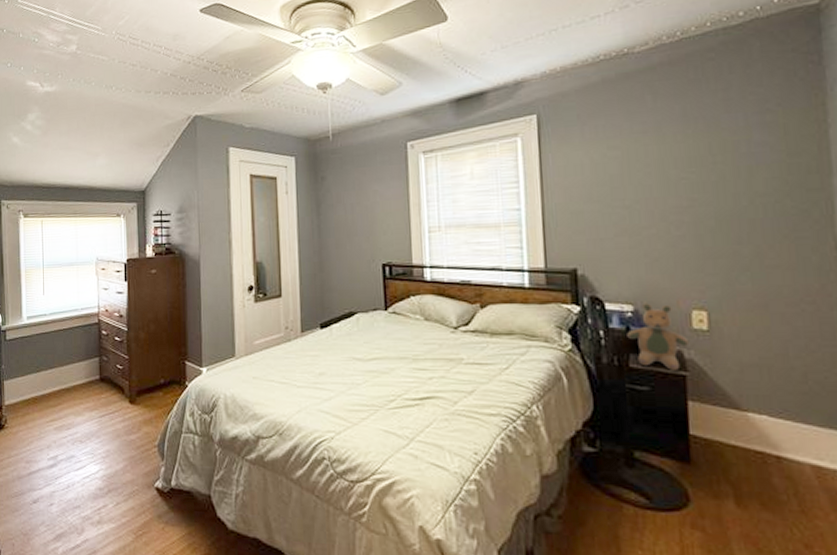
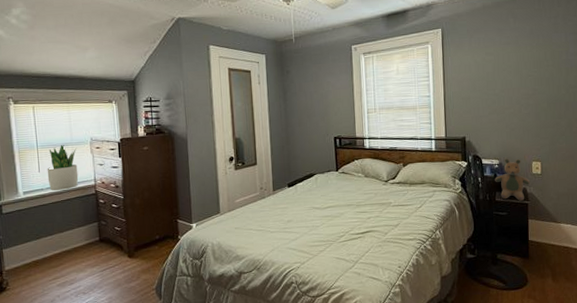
planter: none [51,264,82,317] -> present [47,144,79,191]

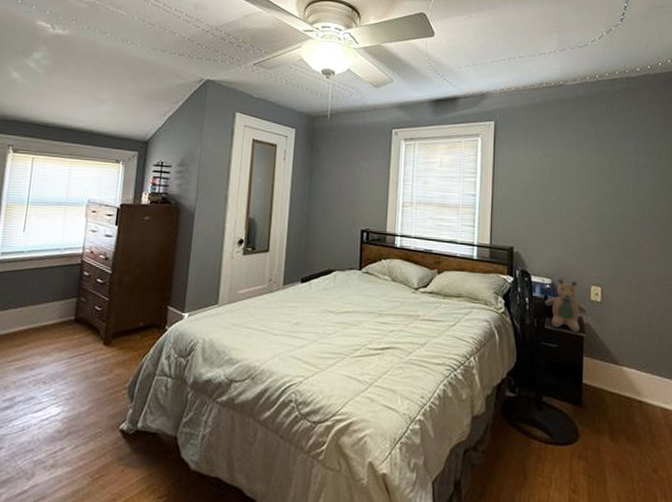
planter: present [47,144,79,191] -> none [31,203,71,256]

